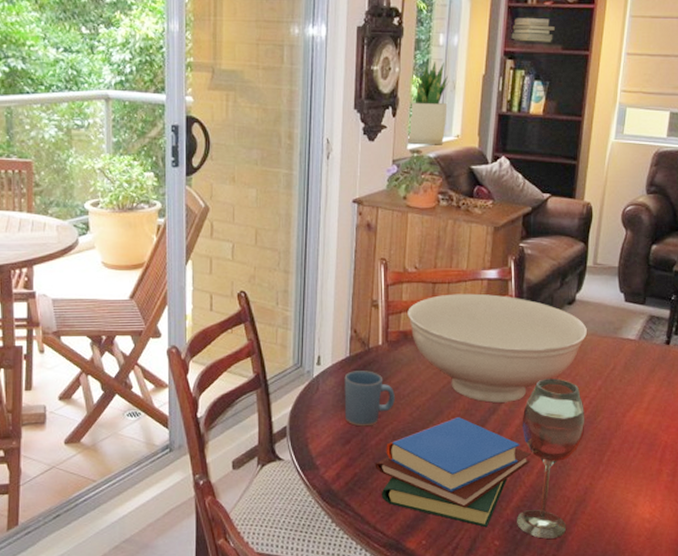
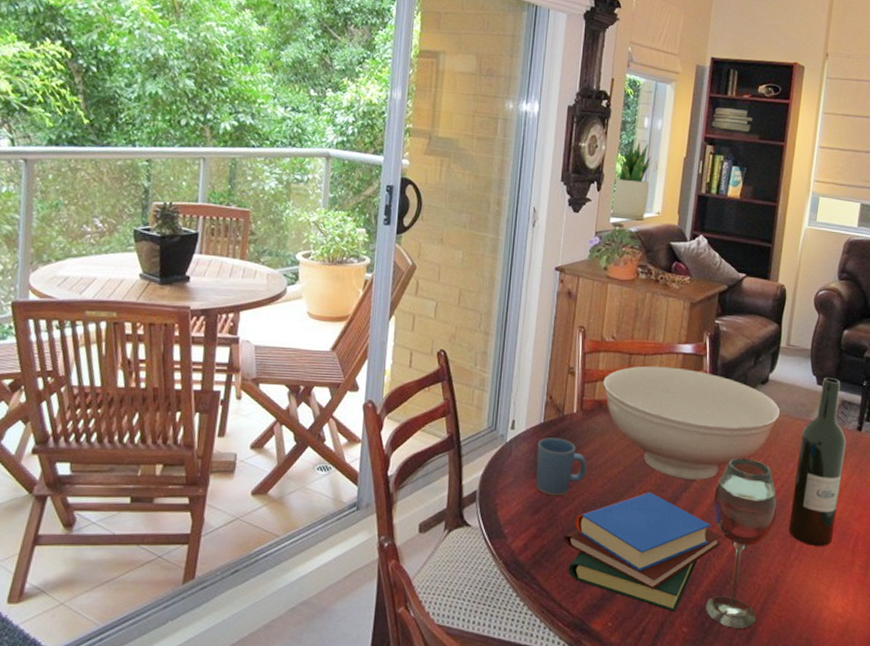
wine bottle: none [597,293,654,458] -> present [788,377,846,546]

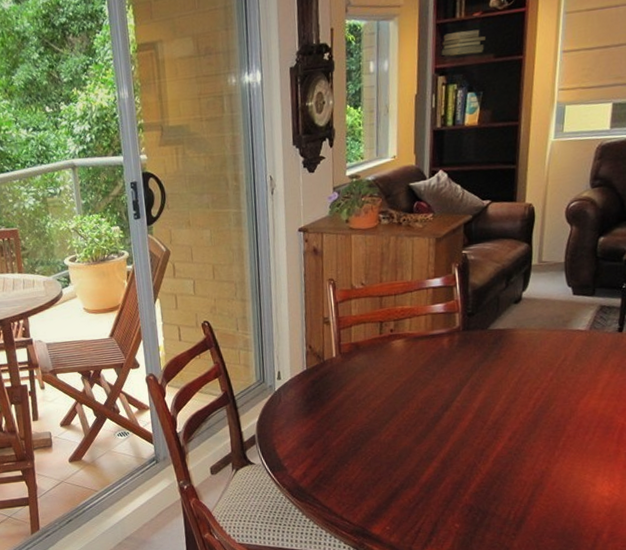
mug: present [535,437,587,496] -> none [303,381,352,431]
book: present [563,492,722,613] -> none [337,416,486,513]
decorative bowl: present [603,366,780,480] -> none [357,301,535,401]
planter: present [608,142,652,221] -> none [344,89,383,171]
wineglass: present [706,458,777,628] -> none [475,373,538,520]
wine bottle: present [788,377,846,546] -> none [551,286,607,442]

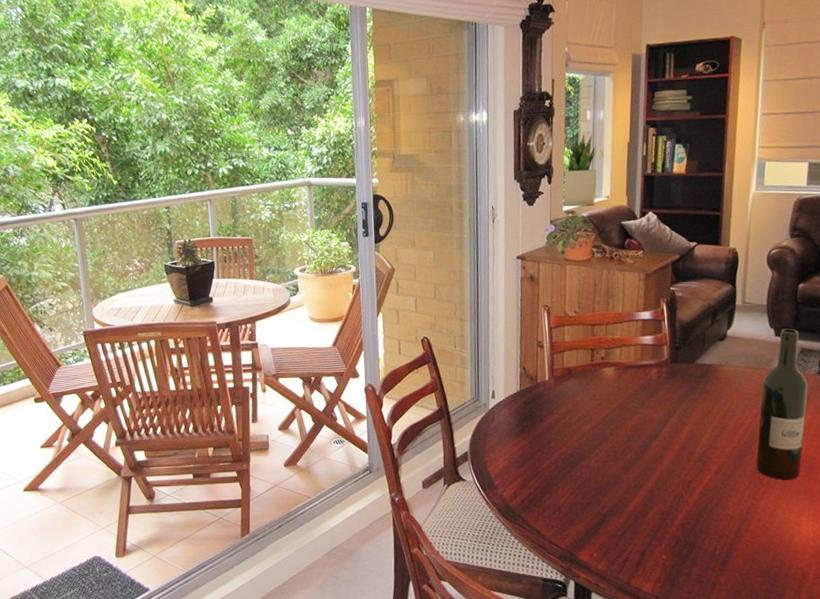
planter: none [344,89,383,171] -> present [561,134,597,207]
wine bottle: none [551,286,607,442] -> present [756,328,808,480]

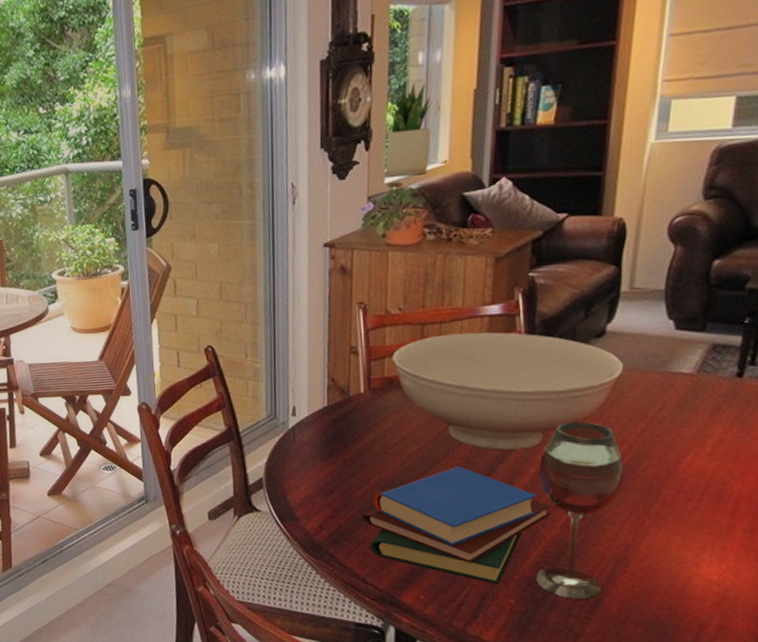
book: none [547,443,692,543] -> present [361,466,552,585]
decorative bowl: none [570,333,740,430] -> present [392,332,623,450]
books: present [652,89,693,112] -> none [509,11,569,45]
wineglass: none [682,407,743,554] -> present [536,421,624,599]
wine bottle: present [756,328,808,480] -> none [641,319,720,510]

